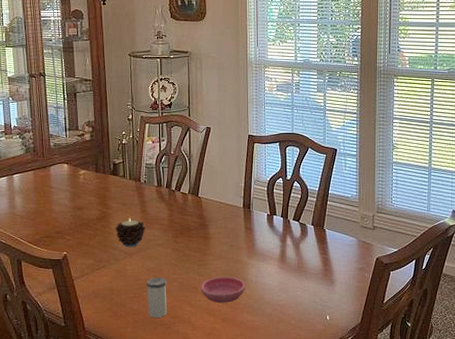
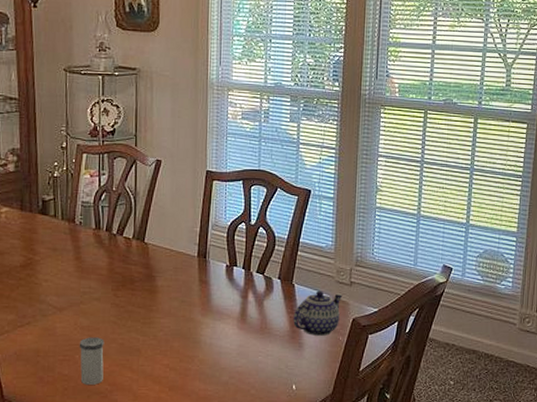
candle: present [115,218,145,248] -> none [42,266,80,301]
saucer: present [201,276,246,303] -> none [144,337,199,368]
teapot: none [325,234,367,273] -> present [293,290,343,336]

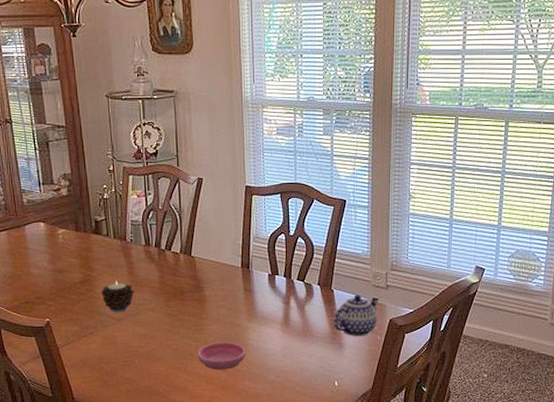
candle: none [42,266,80,301] -> present [100,281,134,313]
salt shaker: present [79,337,104,385] -> none [137,344,161,386]
saucer: none [144,337,199,368] -> present [197,342,247,370]

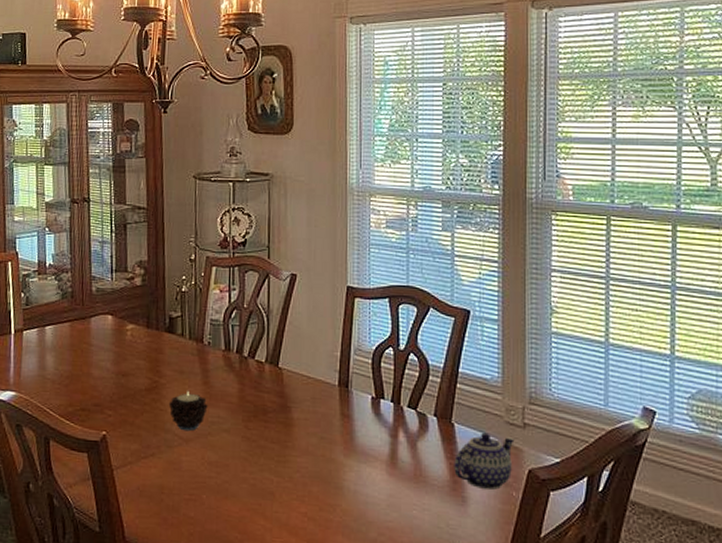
saucer: present [197,342,247,370] -> none [279,479,341,518]

